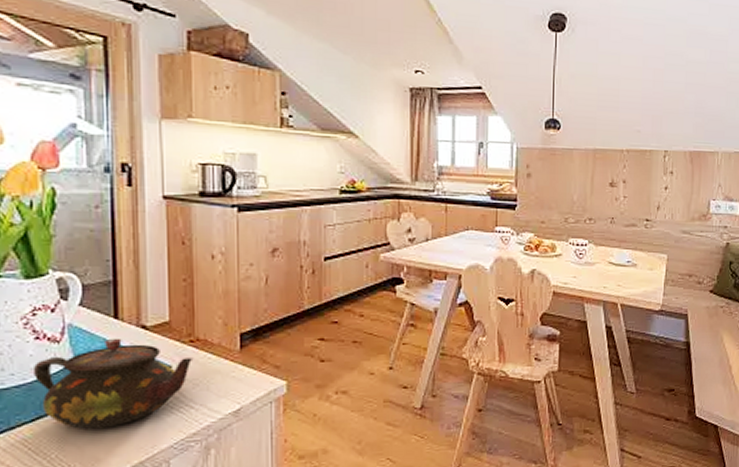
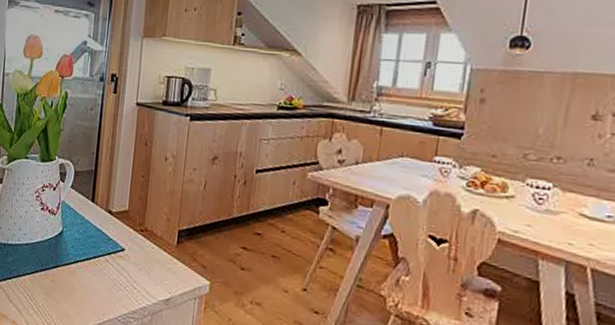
teapot: present [32,338,194,429] -> none [37,217,141,292]

